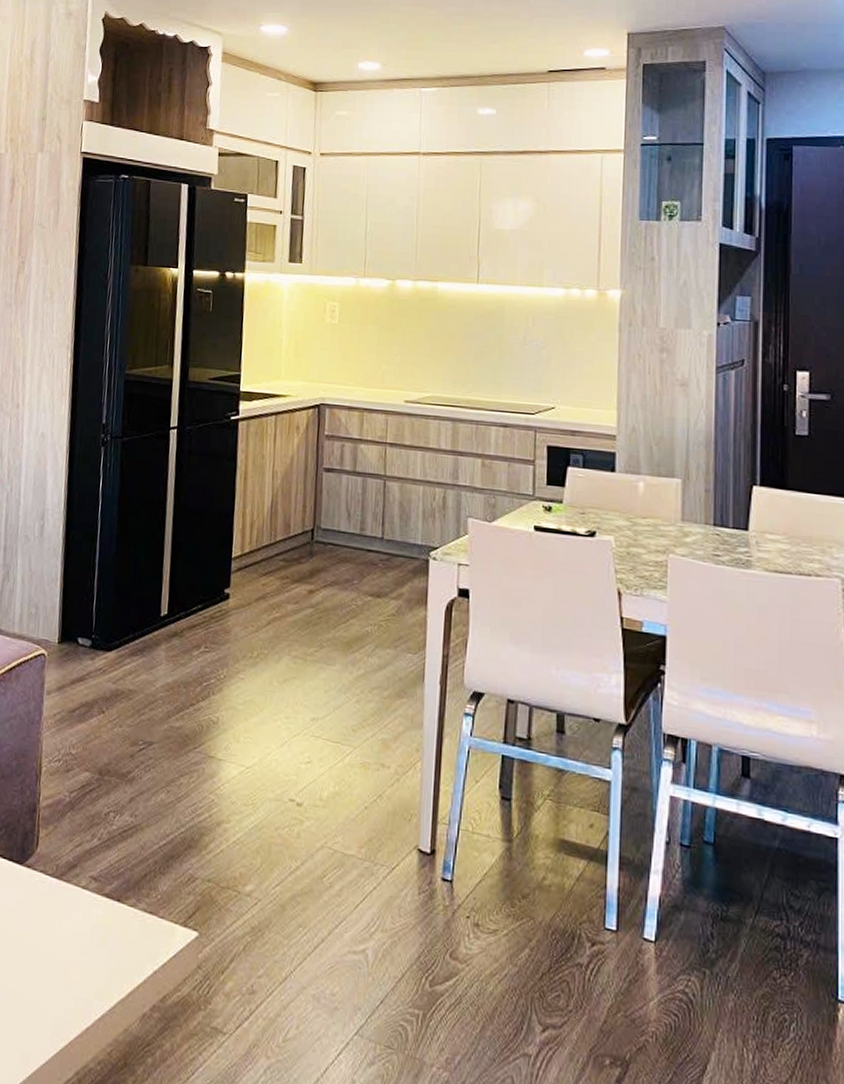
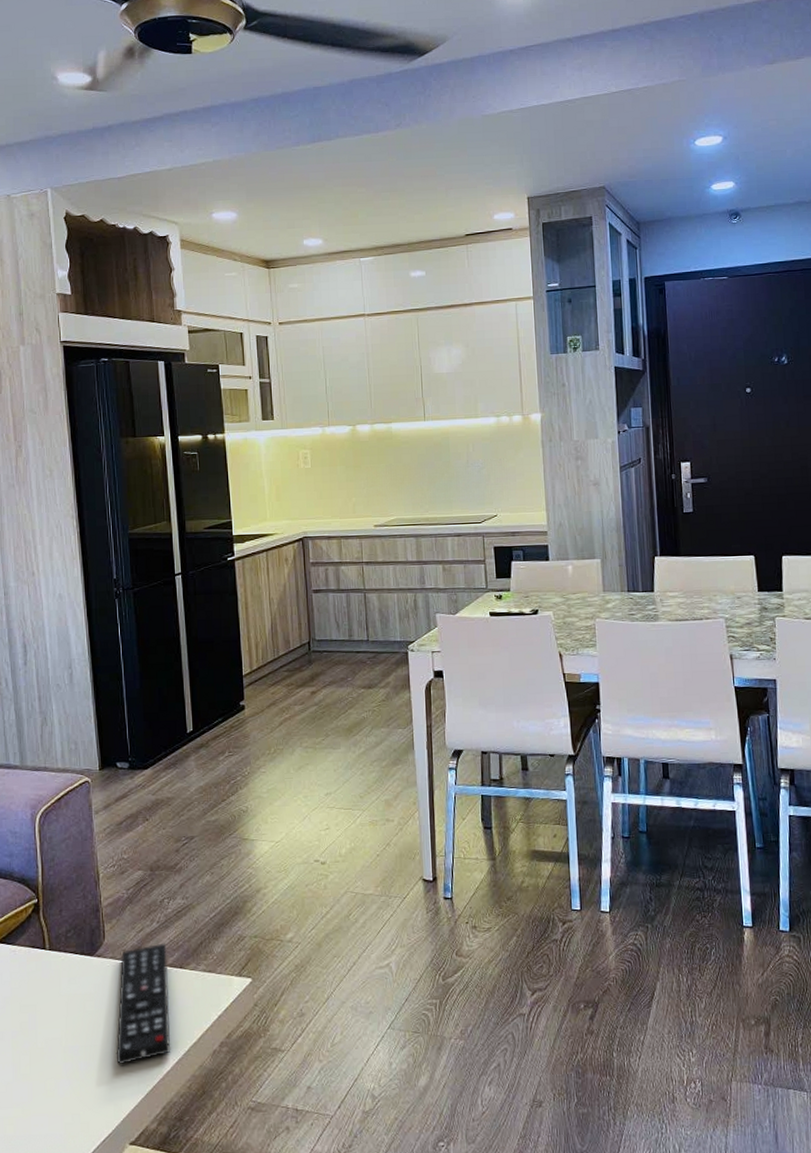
remote control: none [32,865,106,1008] -> present [116,943,171,1065]

